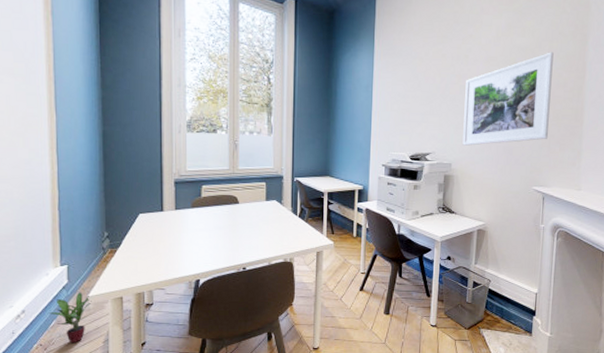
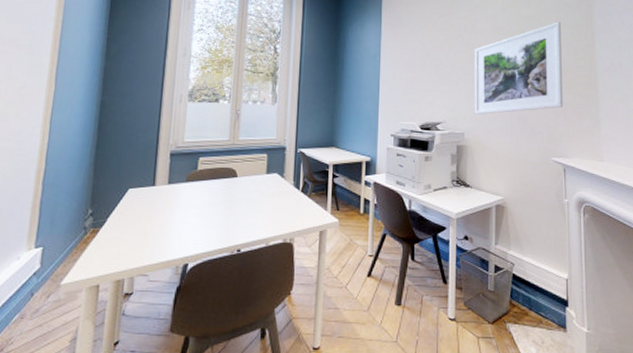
potted plant: present [48,292,92,342] -> none [12,279,64,342]

